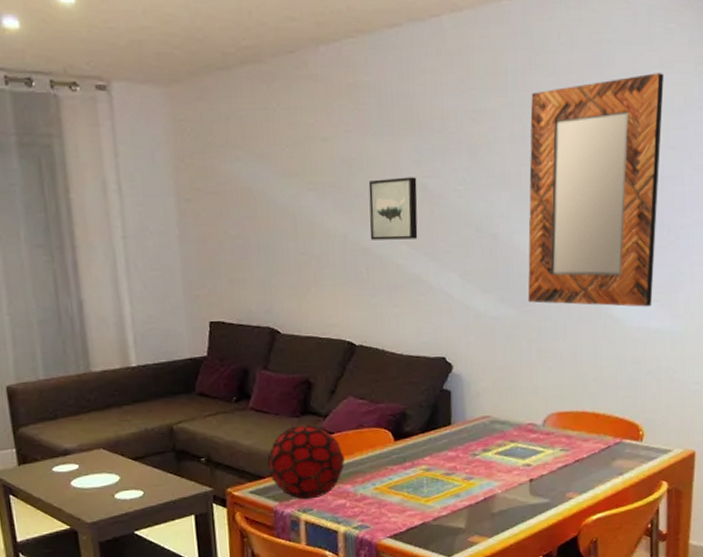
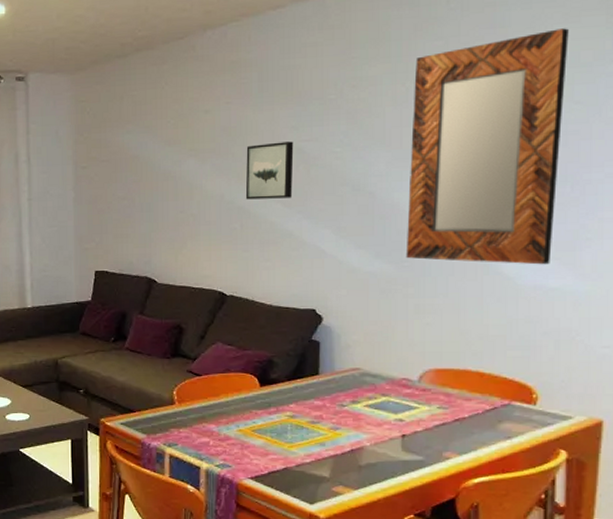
decorative orb: present [267,425,345,500] -> none [138,366,210,435]

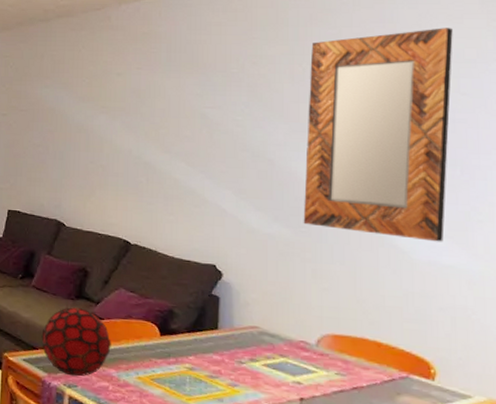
decorative orb: none [138,366,210,435] -> present [41,307,111,377]
wall art: present [245,141,294,200] -> none [152,107,198,158]

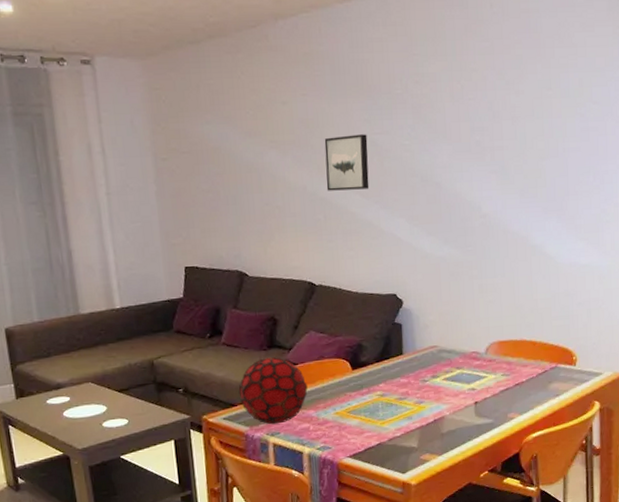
wall art: none [152,107,198,158] -> present [324,134,369,191]
home mirror: present [303,28,453,242] -> none [467,36,586,245]

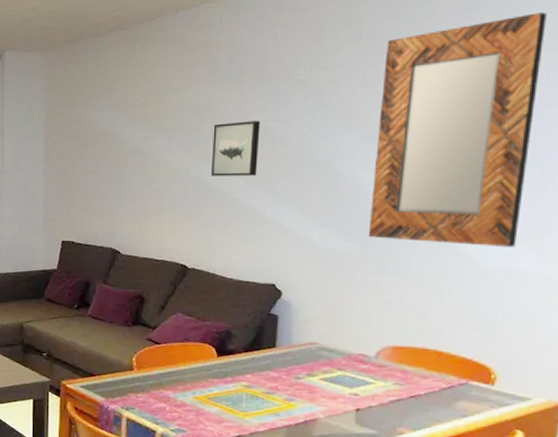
decorative orb: present [238,357,308,425] -> none [98,334,168,400]
home mirror: none [467,36,586,245] -> present [368,12,547,248]

